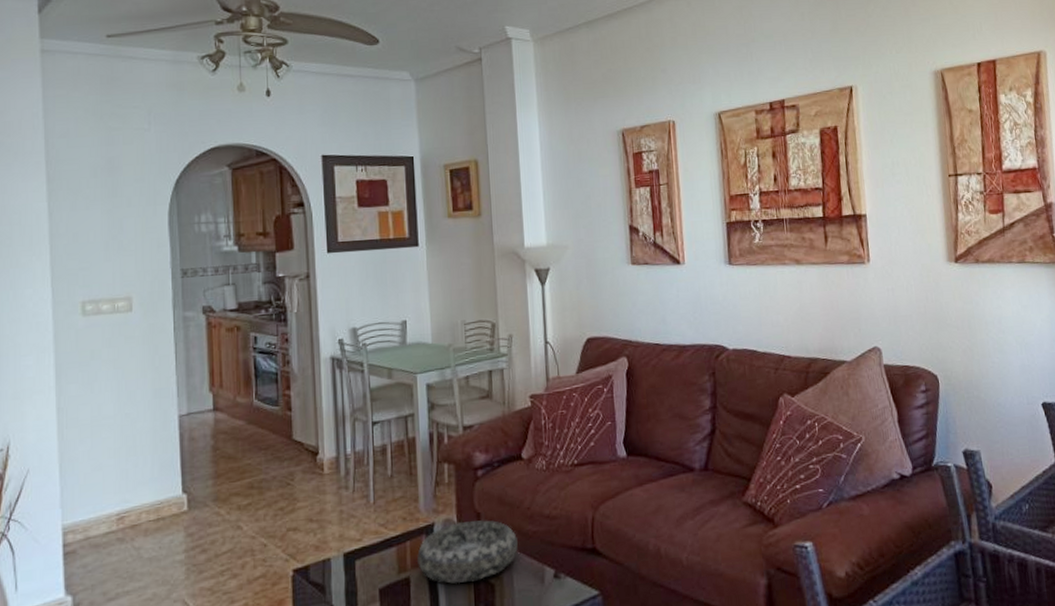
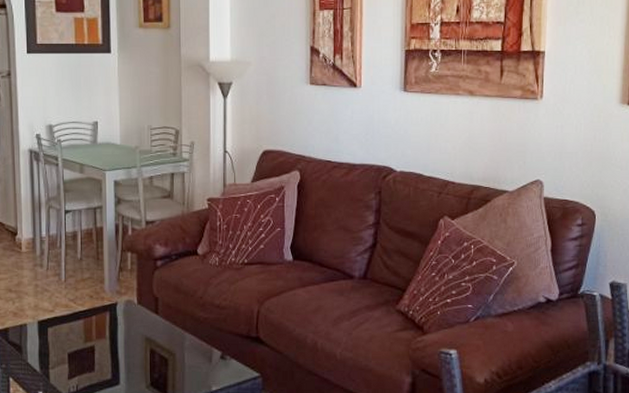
decorative bowl: present [416,519,518,584] -> none [100,303,190,356]

